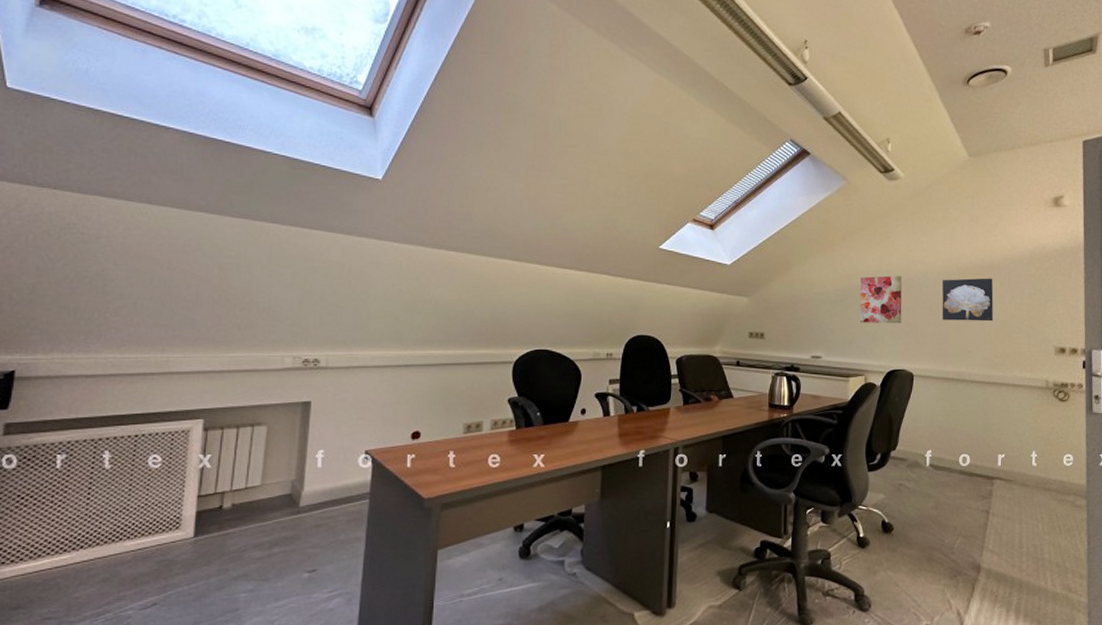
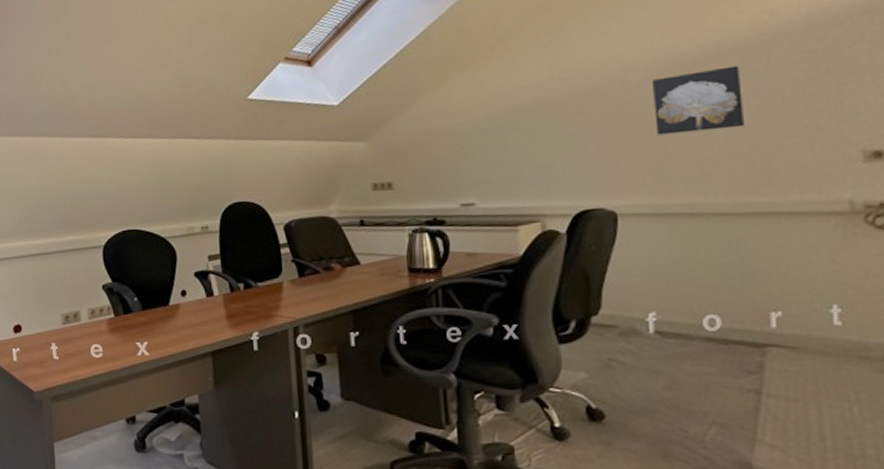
wall art: present [859,276,902,324] -> none [522,84,591,154]

